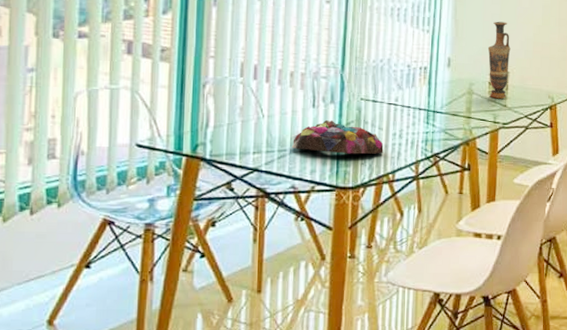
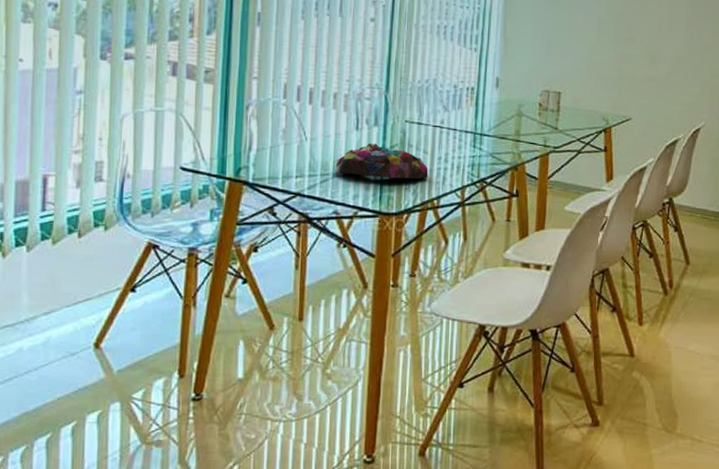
vase: present [487,21,511,99] -> none [538,38,563,121]

